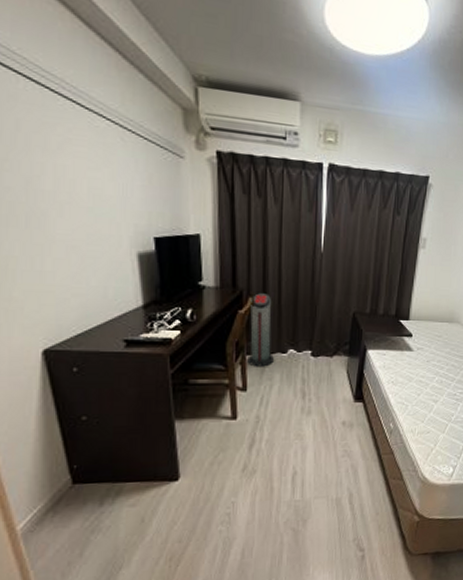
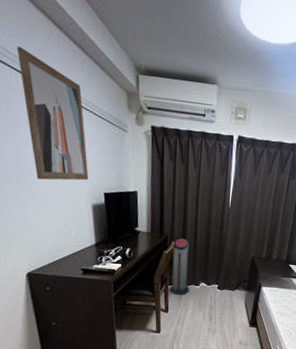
wall art: none [26,45,132,222] -> present [17,46,89,181]

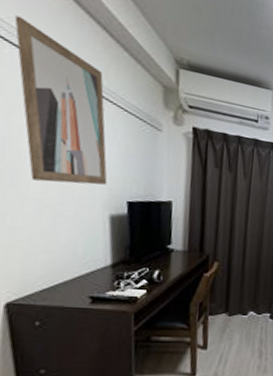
air purifier: present [169,238,189,295] -> none [209,258,235,327]

